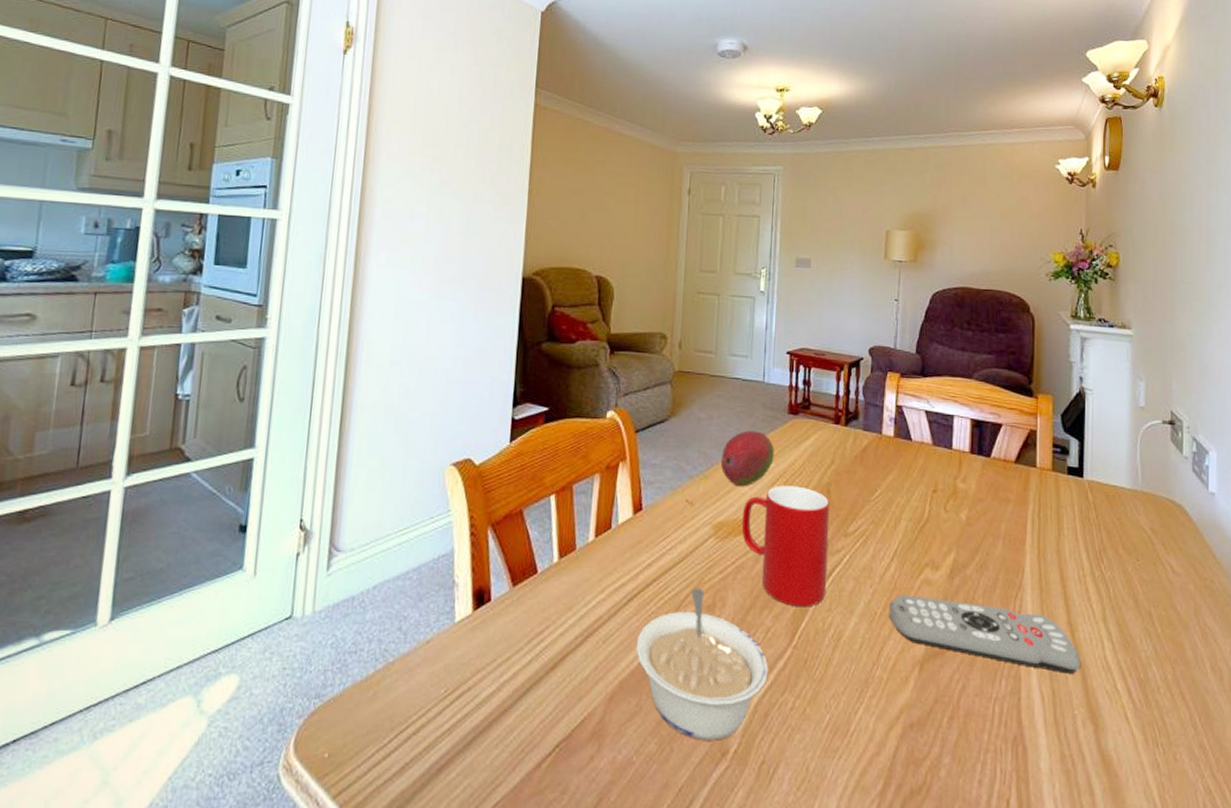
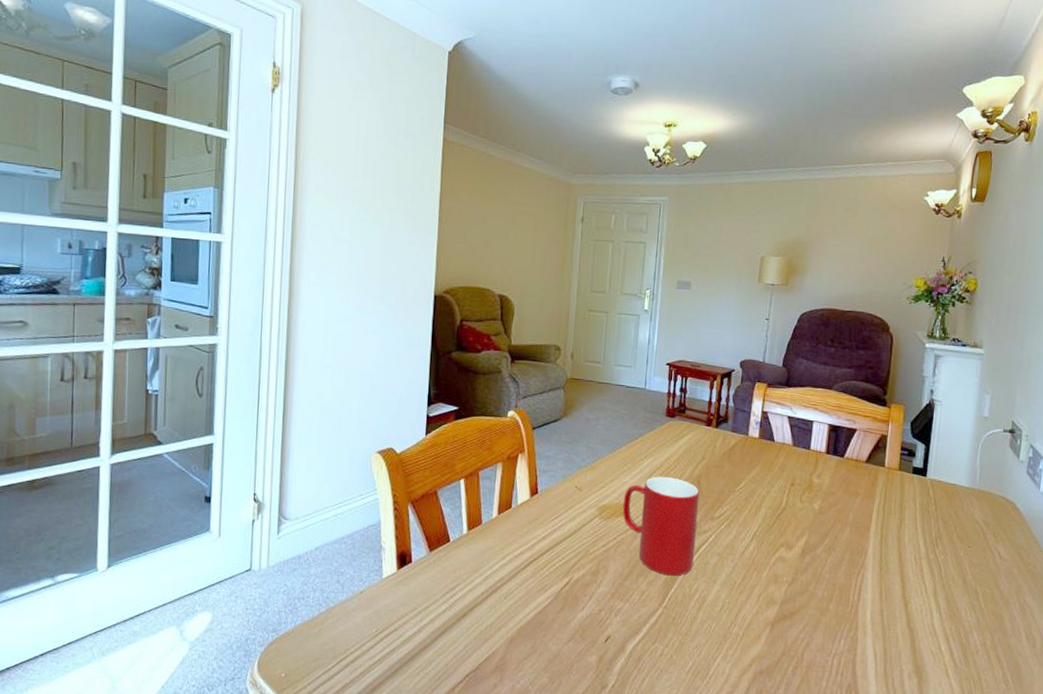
legume: present [636,588,768,740] -> none [531,558,642,677]
fruit: present [720,430,774,487] -> none [605,430,653,477]
remote control: present [889,595,1080,674] -> none [747,569,911,637]

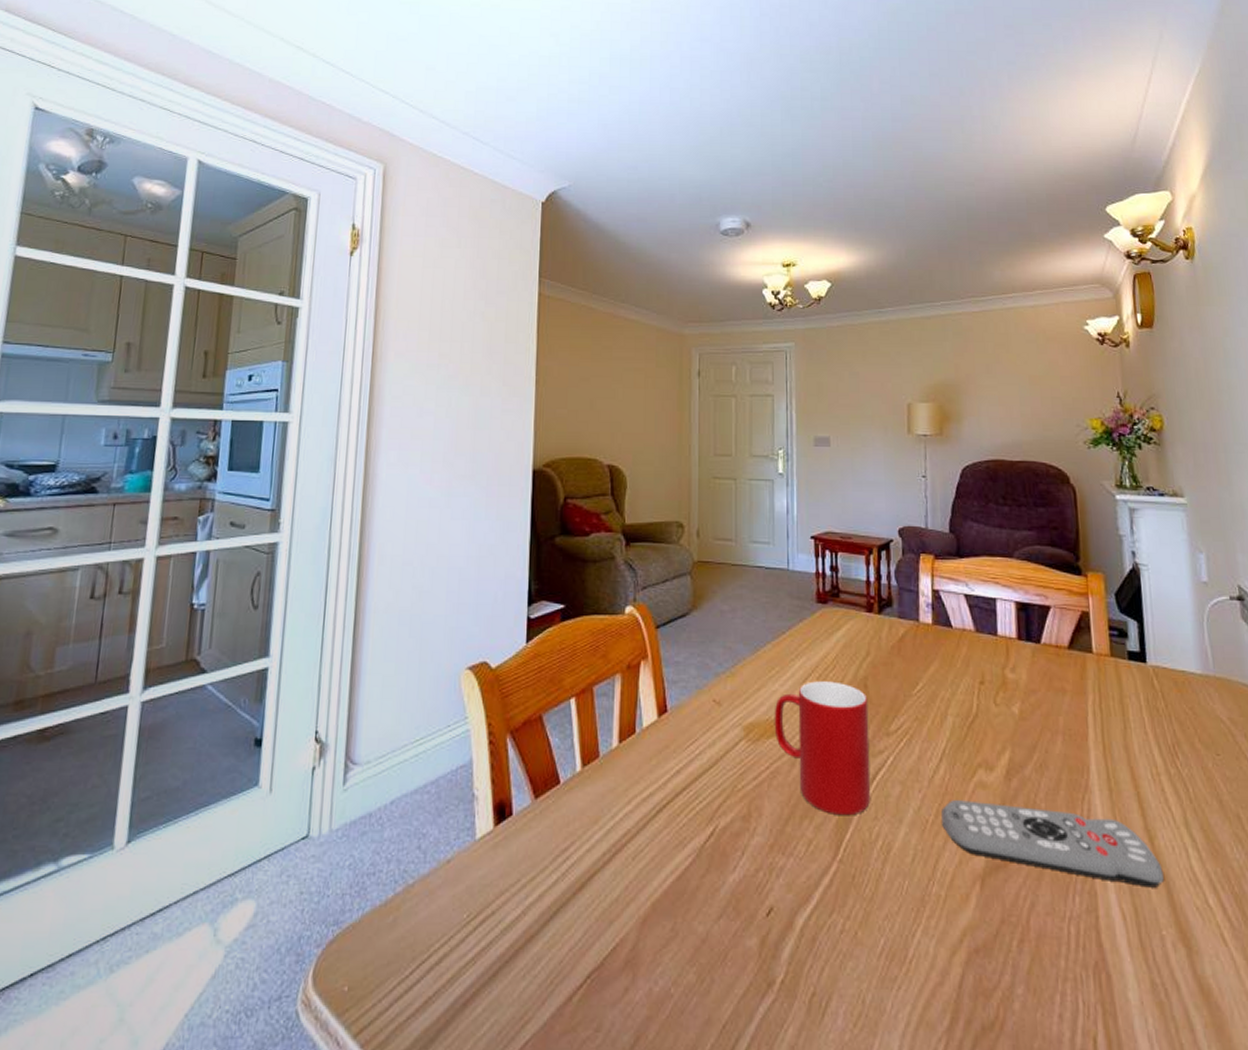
remote control: none [747,569,911,637] -> present [941,800,1164,888]

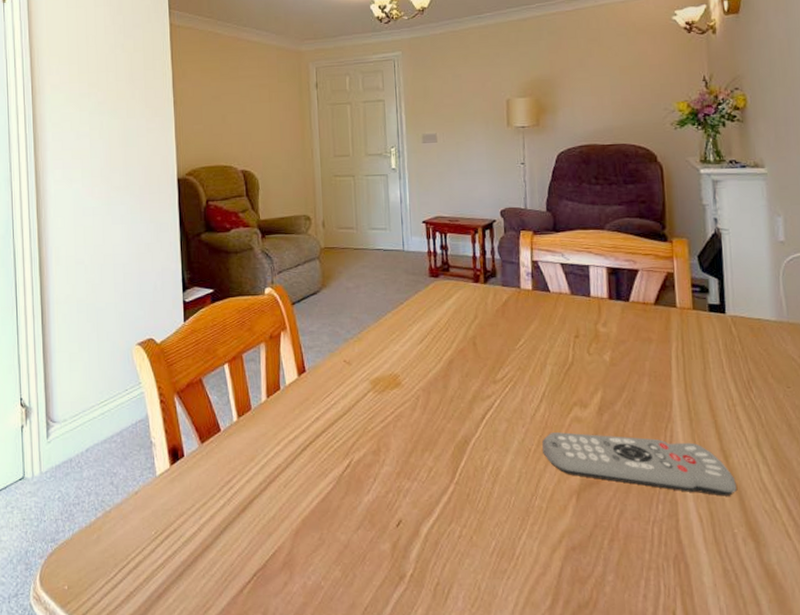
cup: present [774,681,871,816] -> none [396,341,482,448]

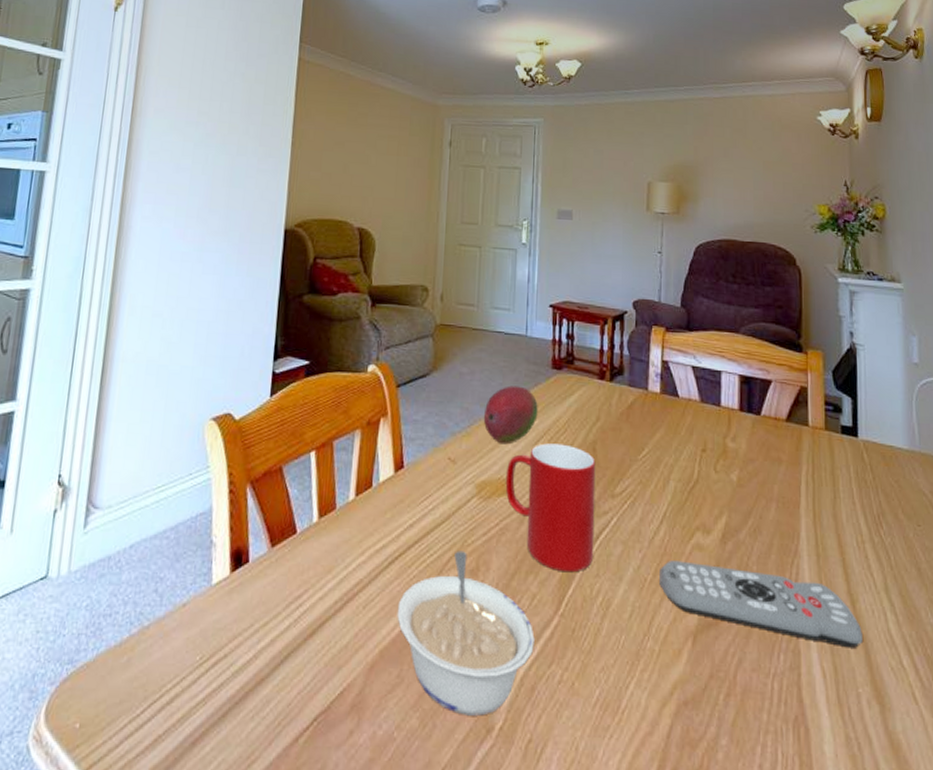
legume: none [313,436,435,567] -> present [397,551,535,716]
fruit: none [371,294,420,346] -> present [483,385,538,445]
cup: none [396,341,482,448] -> present [505,443,596,573]

